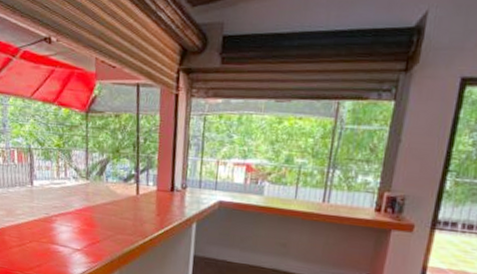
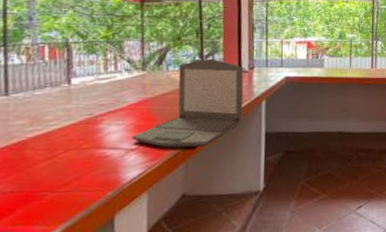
laptop: none [78,173,176,259] -> present [132,58,244,148]

